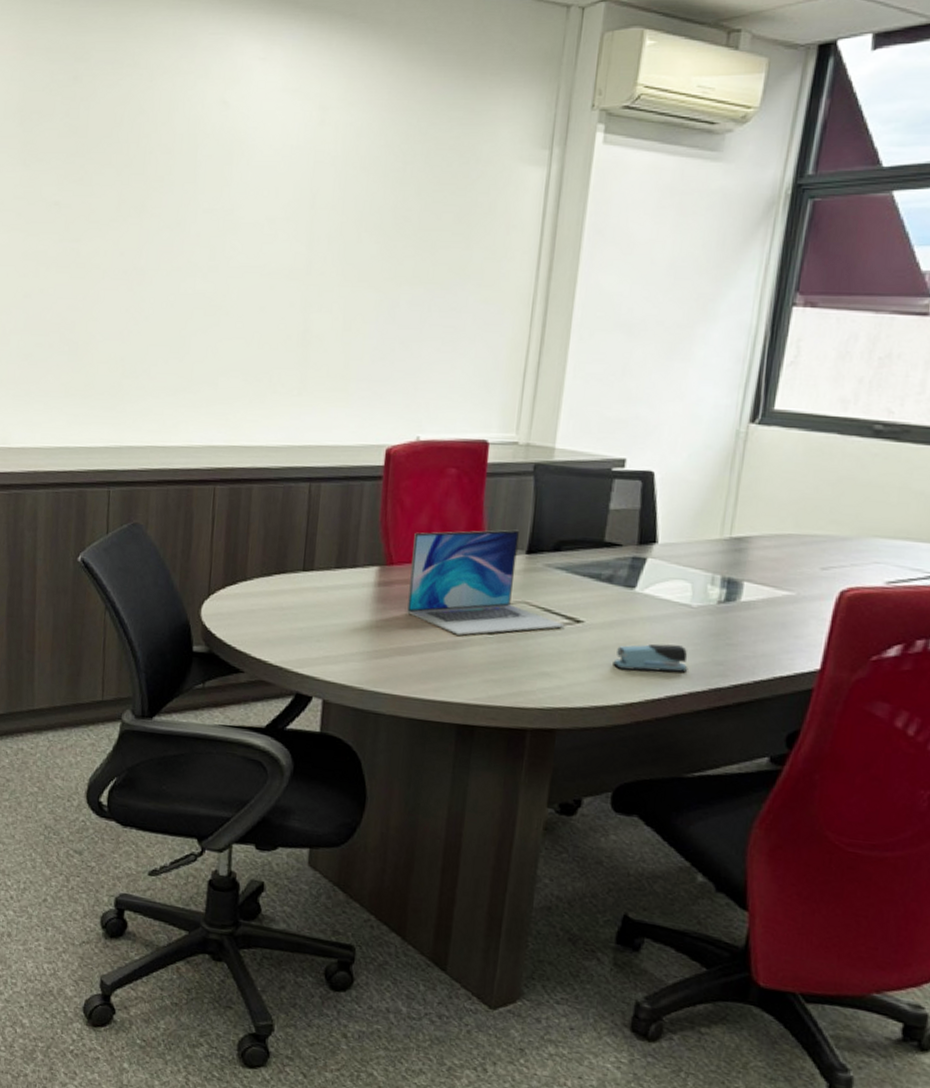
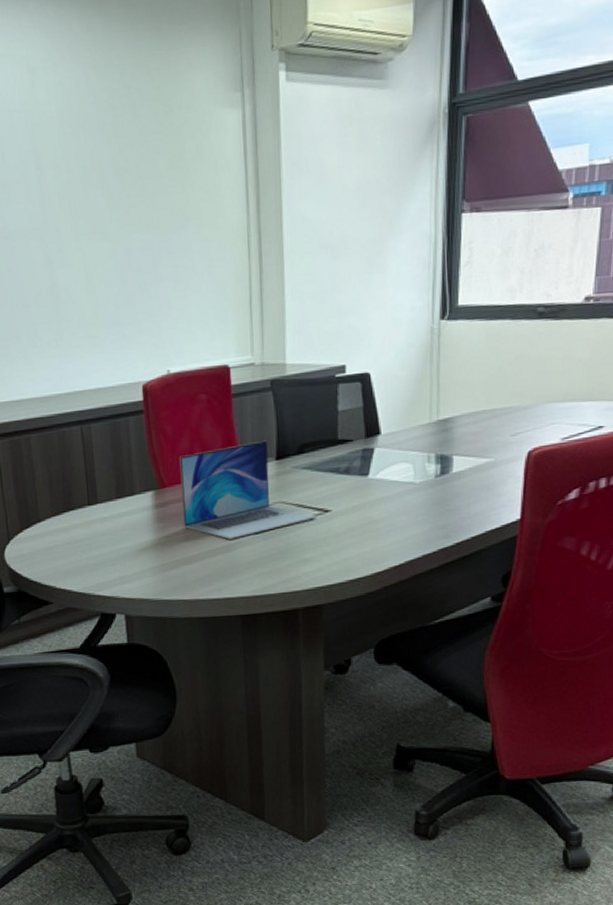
stapler: present [613,643,688,673] -> none [359,518,419,546]

